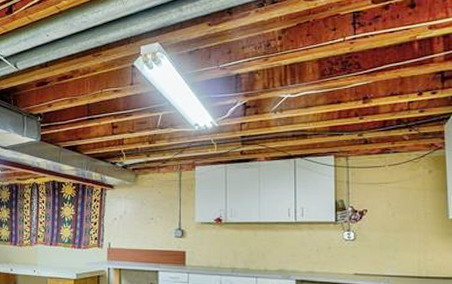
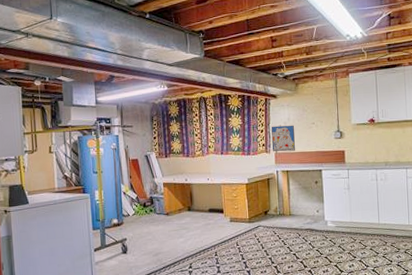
wall art: none [105,219,130,248] -> present [271,125,295,152]

